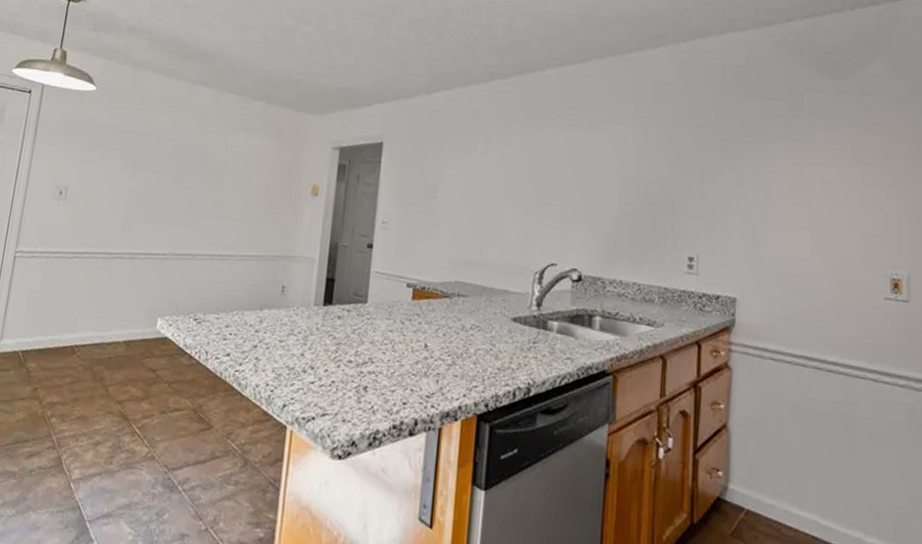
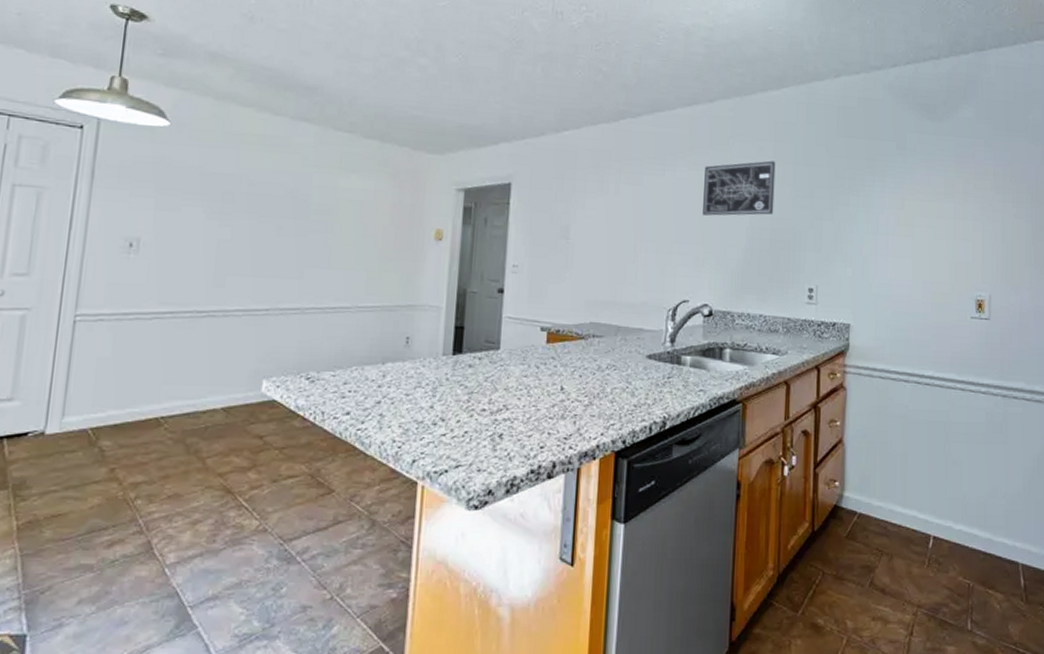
wall art: none [573,121,653,178] -> present [703,160,776,216]

